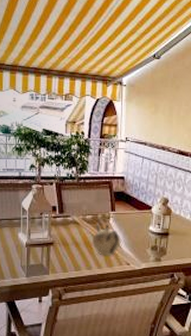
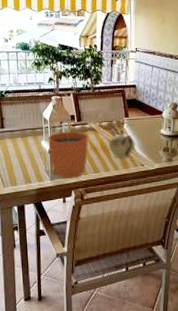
plant pot: none [26,208,71,275] -> present [48,117,89,178]

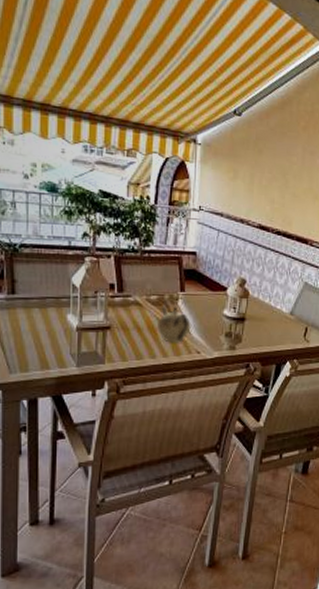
plant pot: present [48,117,89,178] -> none [76,286,132,365]

